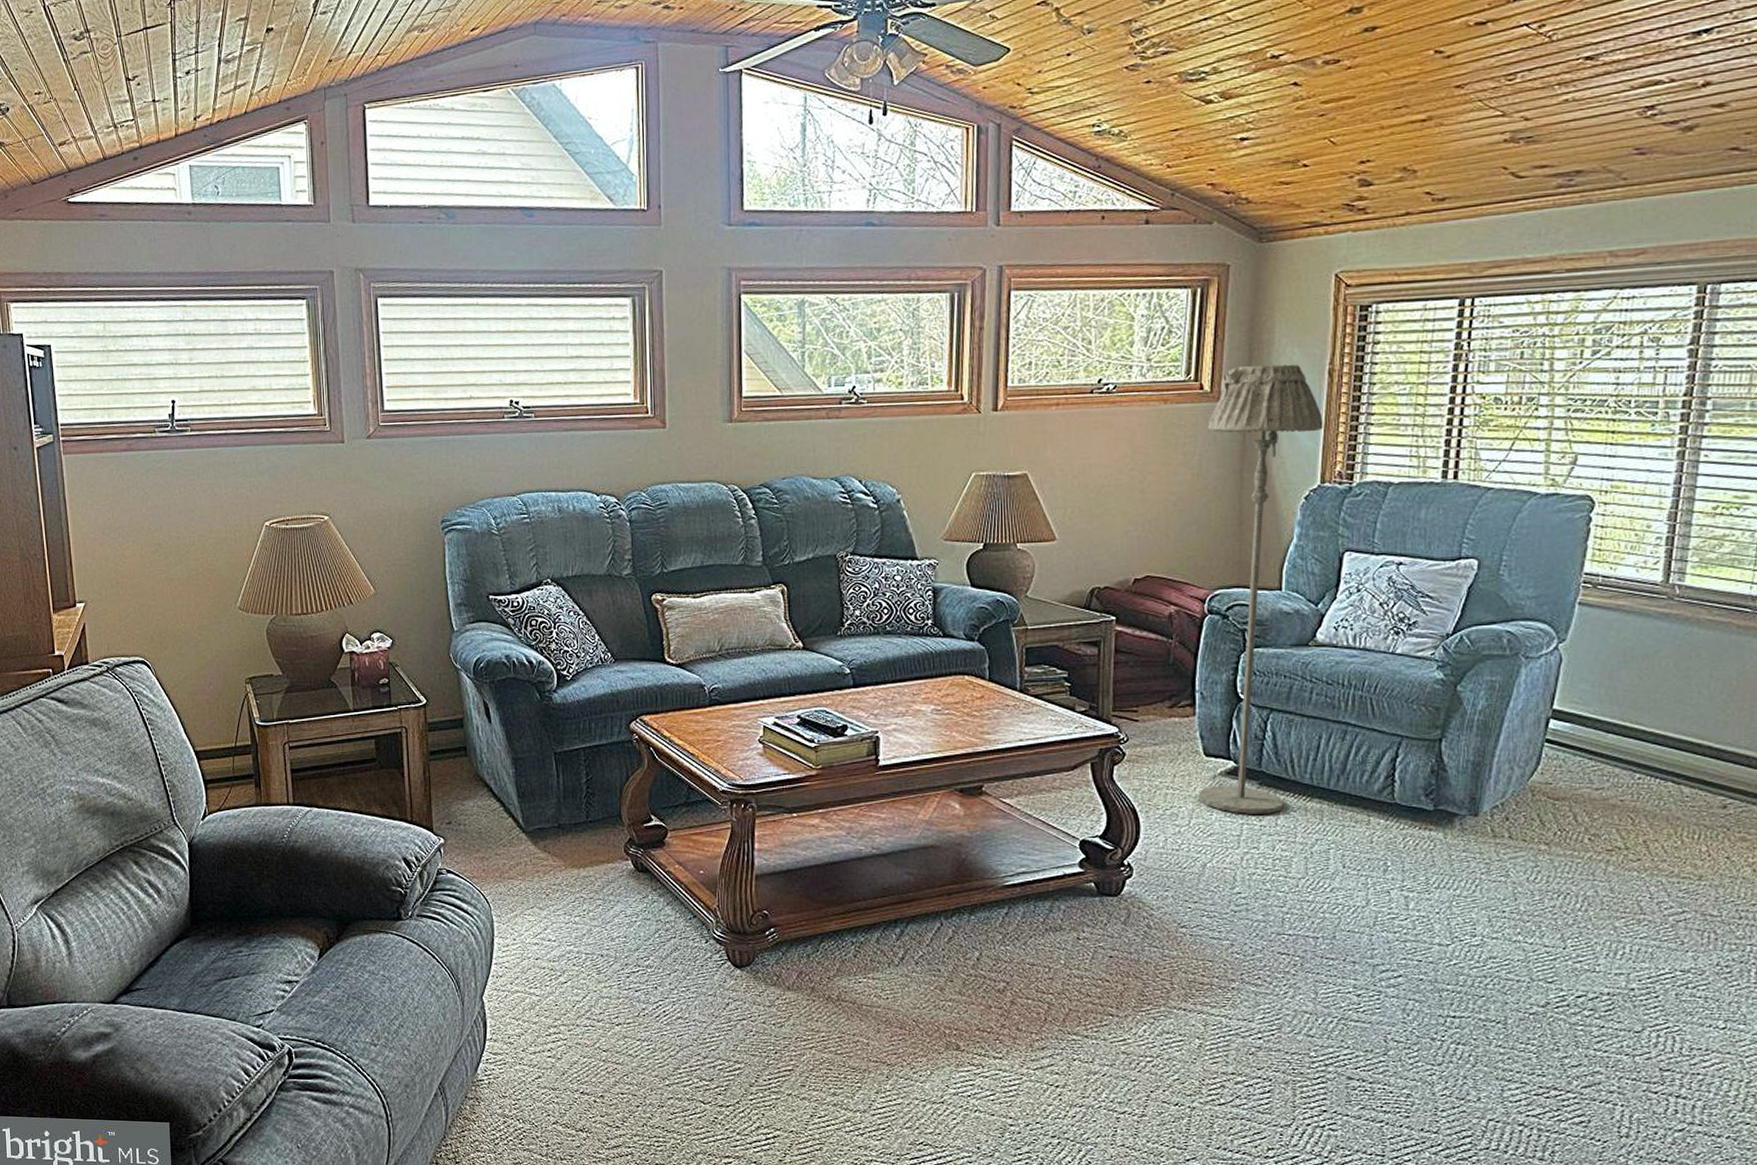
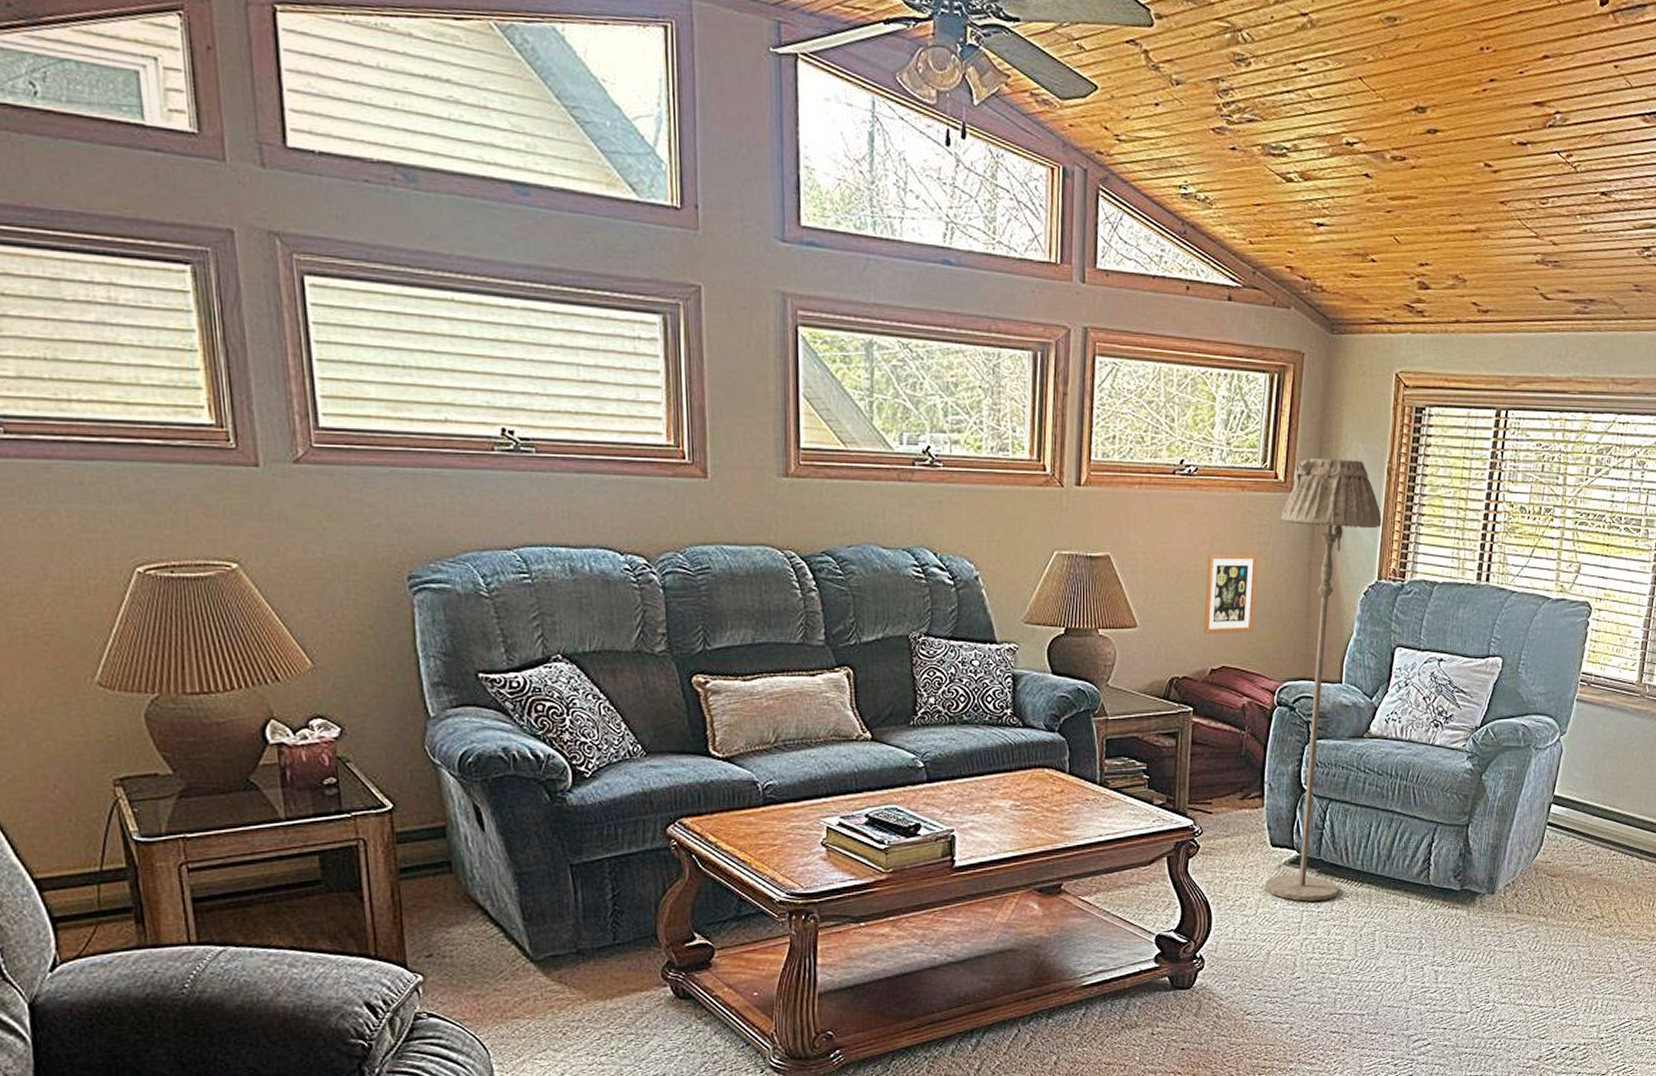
picture frame: none [1125,464,1184,545] -> present [1203,553,1258,634]

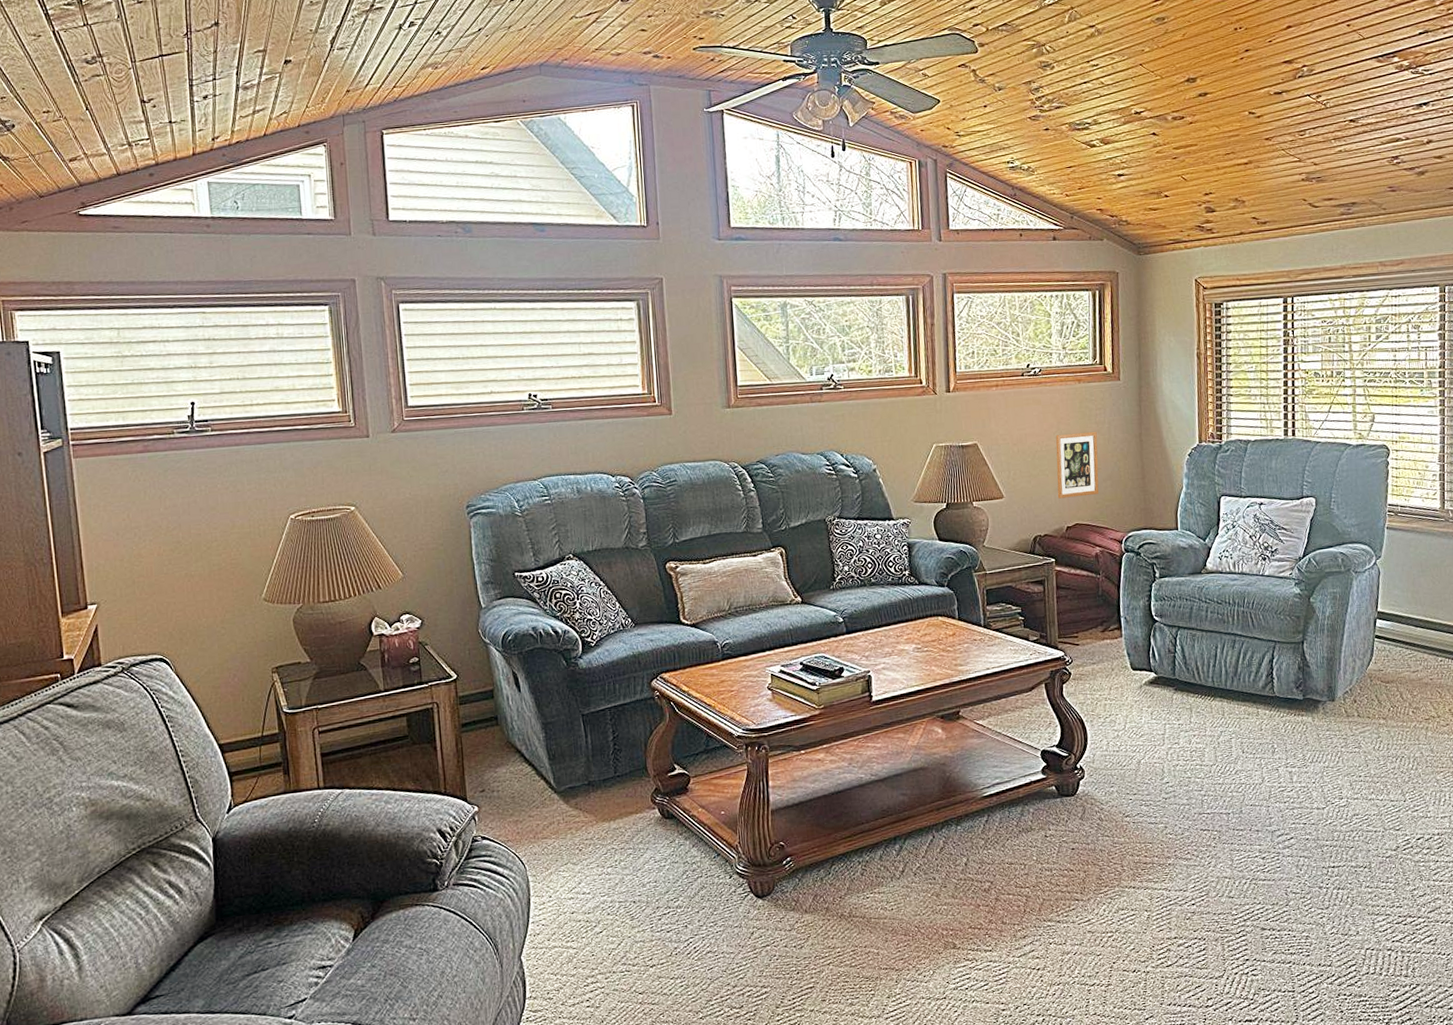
floor lamp: present [1265,457,1382,902] -> none [1112,349,1197,716]

